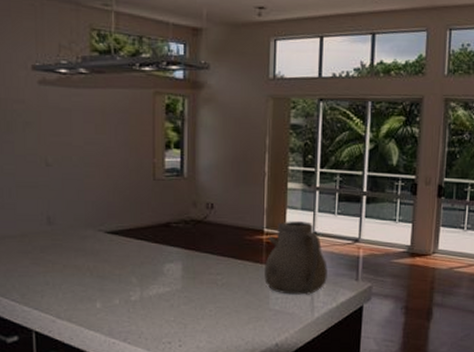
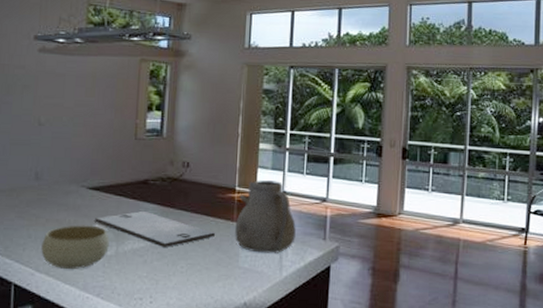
bowl: none [60,270,134,315] -> present [41,225,110,269]
cutting board: none [116,254,245,291] -> present [95,210,216,247]

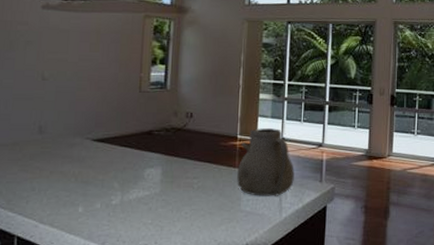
bowl: present [41,225,110,269] -> none [45,176,115,219]
cutting board: present [95,210,216,247] -> none [100,160,219,195]

